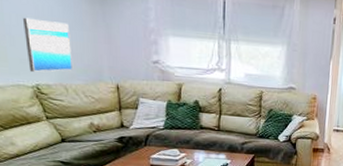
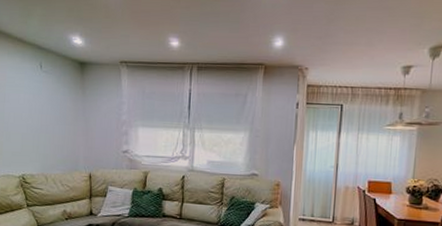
wall art: present [23,17,74,73] -> none [18,115,55,164]

